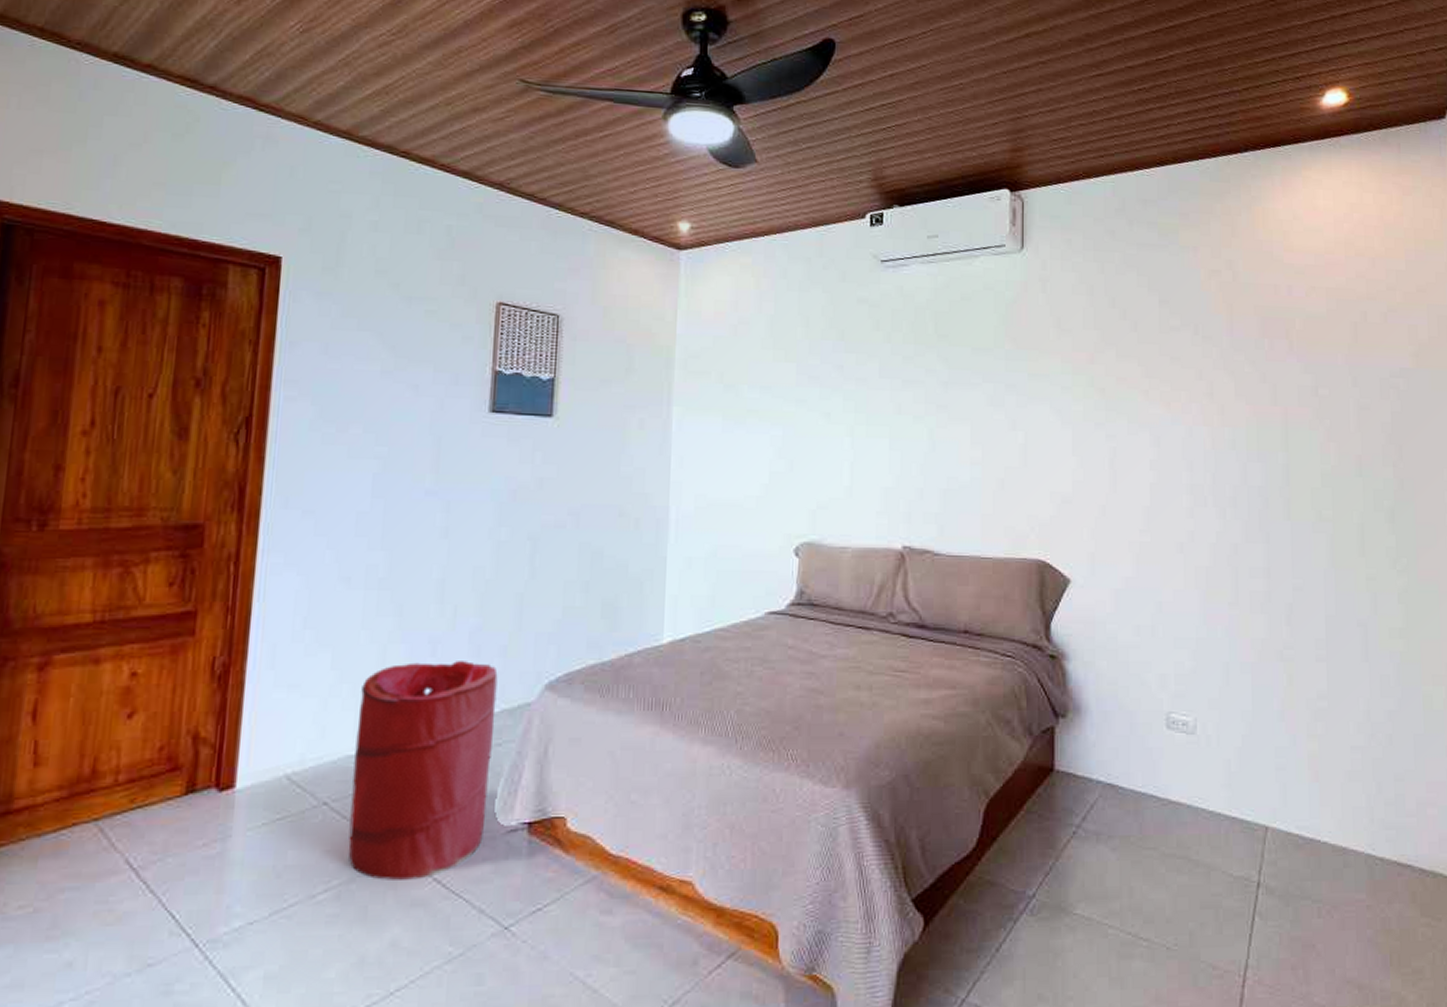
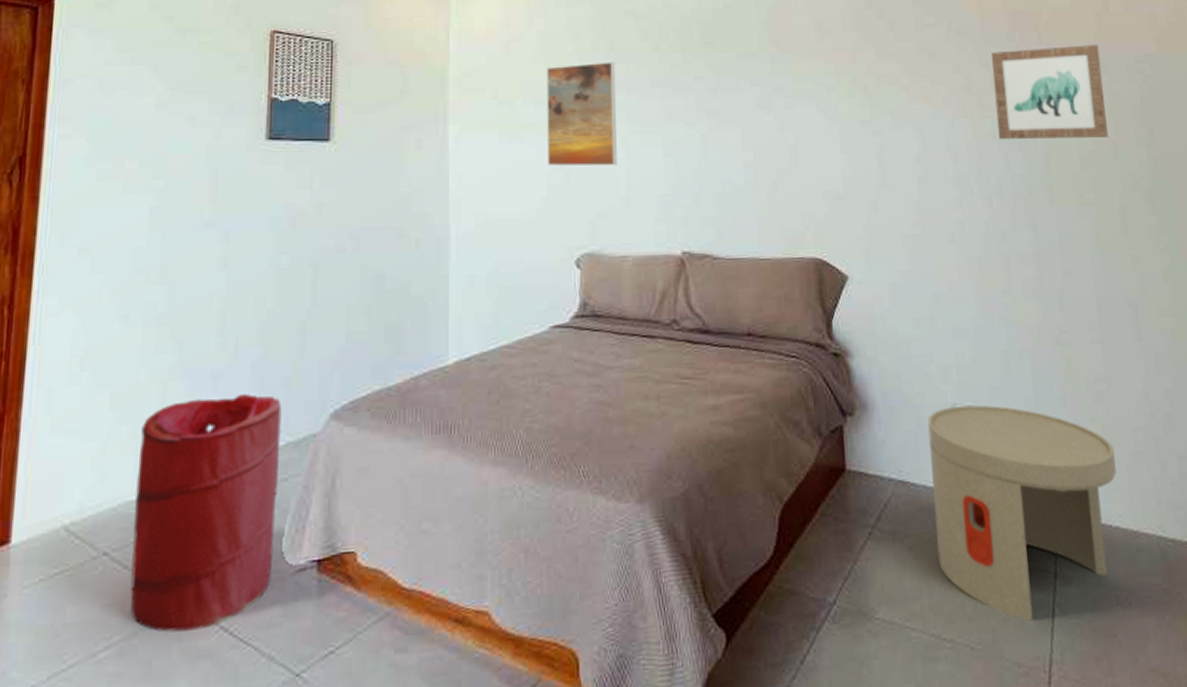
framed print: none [771,350,845,457] -> present [546,62,617,166]
side table: none [1140,715,1330,926] -> present [928,405,1117,621]
wall art: none [1237,356,1354,453] -> present [991,45,1108,139]

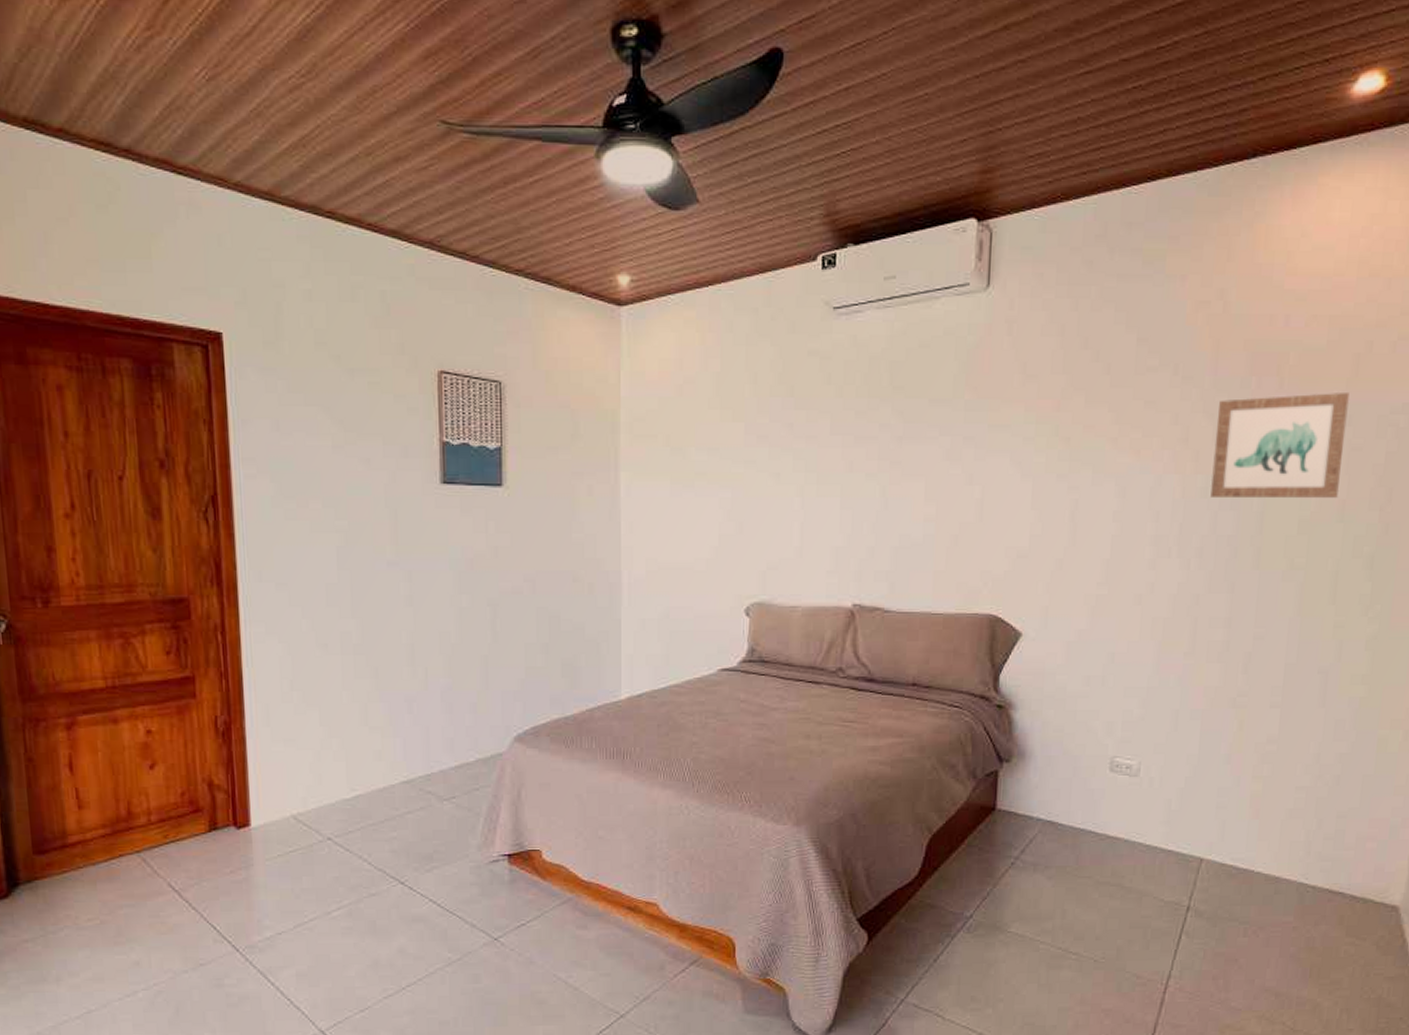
laundry hamper: present [130,394,282,633] -> none [349,717,471,901]
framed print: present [546,62,617,166] -> none [720,407,795,517]
side table: present [928,405,1117,621] -> none [1075,759,1272,943]

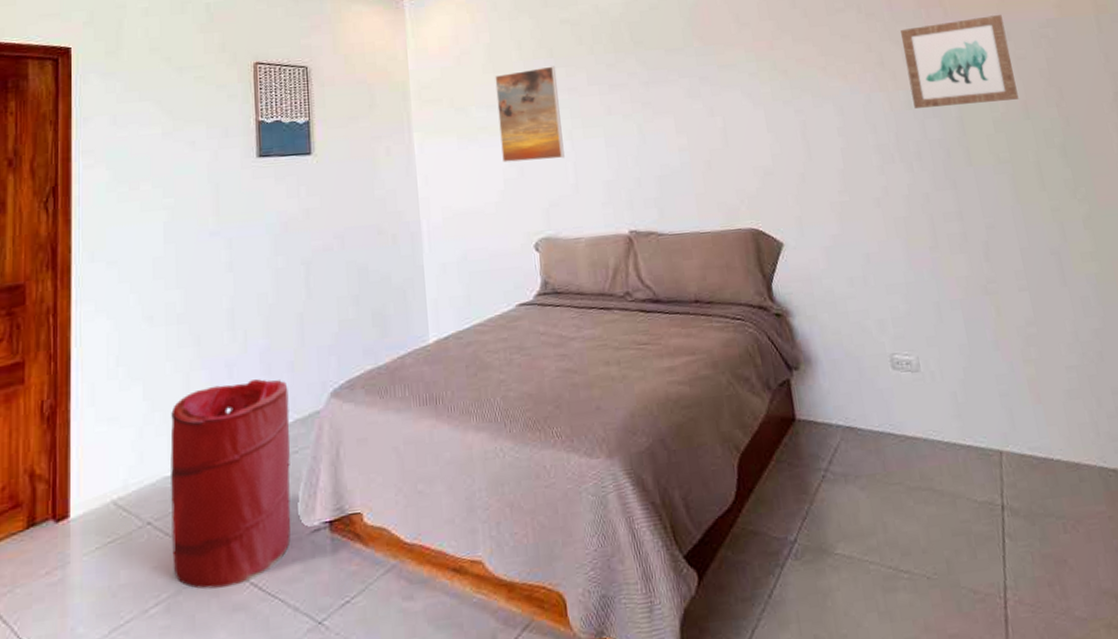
laundry hamper: none [349,717,471,901] -> present [170,379,291,590]
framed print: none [720,407,795,517] -> present [495,66,565,163]

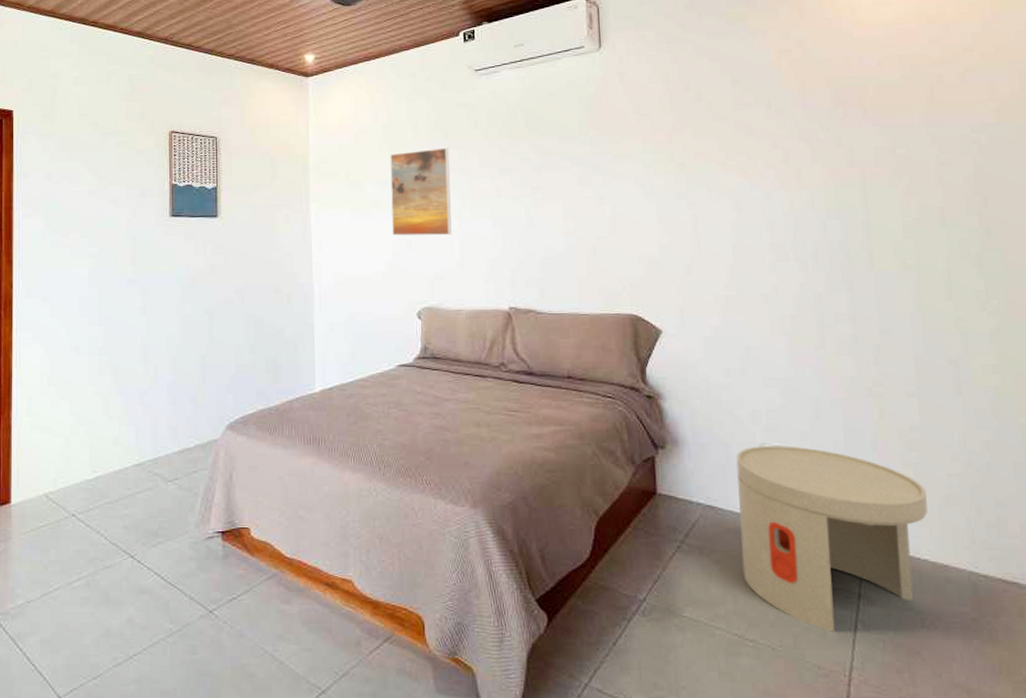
laundry hamper: present [170,379,291,590] -> none [92,408,191,573]
side table: none [869,353,1054,551] -> present [736,446,928,632]
wall art: present [900,15,1019,108] -> none [812,117,936,209]

